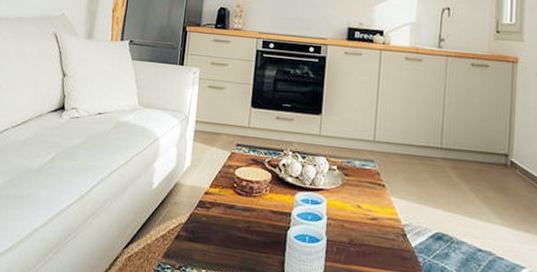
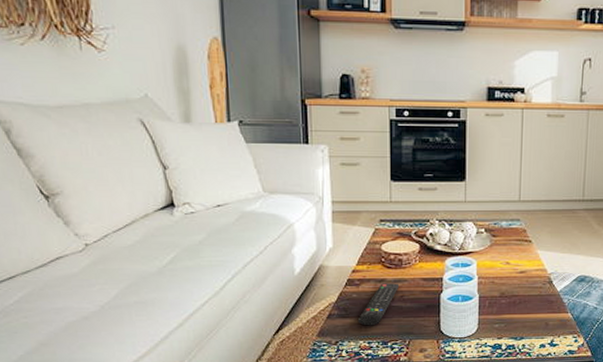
remote control: none [203,210,248,255] -> present [357,283,400,326]

